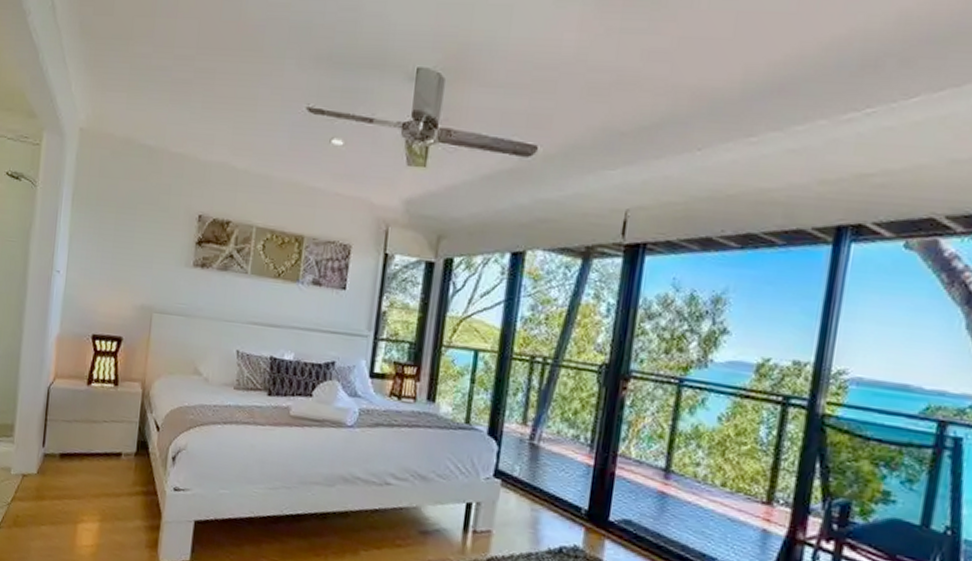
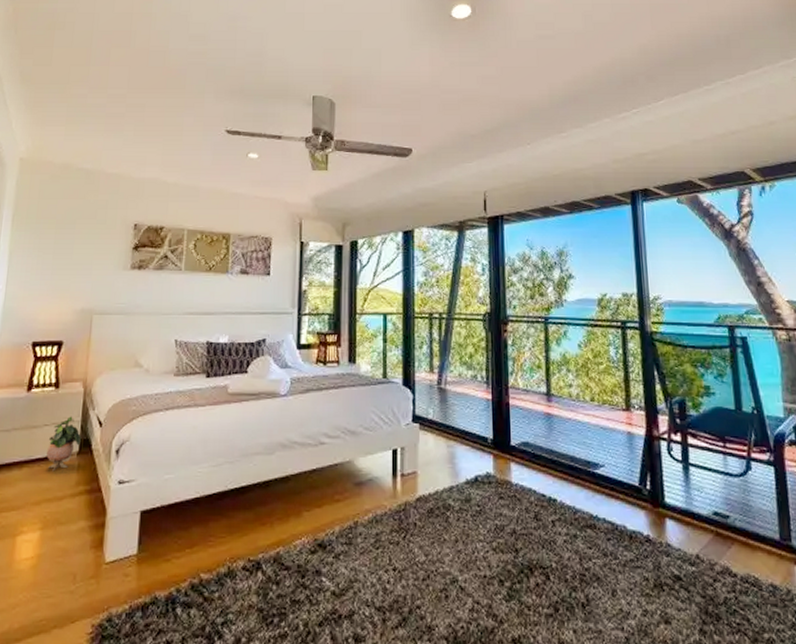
potted plant: none [105,416,139,468] -> present [46,416,81,472]

